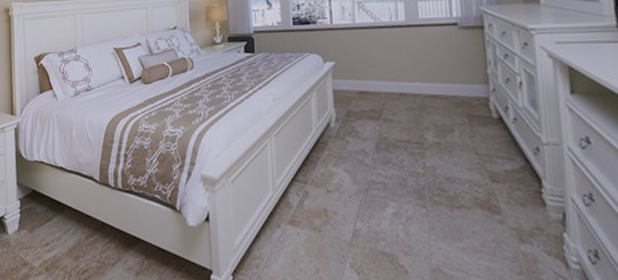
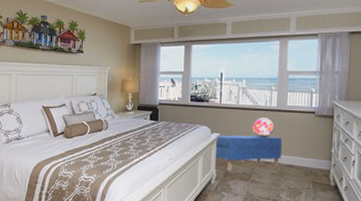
bench: none [330,60,420,108] -> present [215,135,283,170]
decorative globe: none [377,36,406,63] -> present [253,118,275,138]

